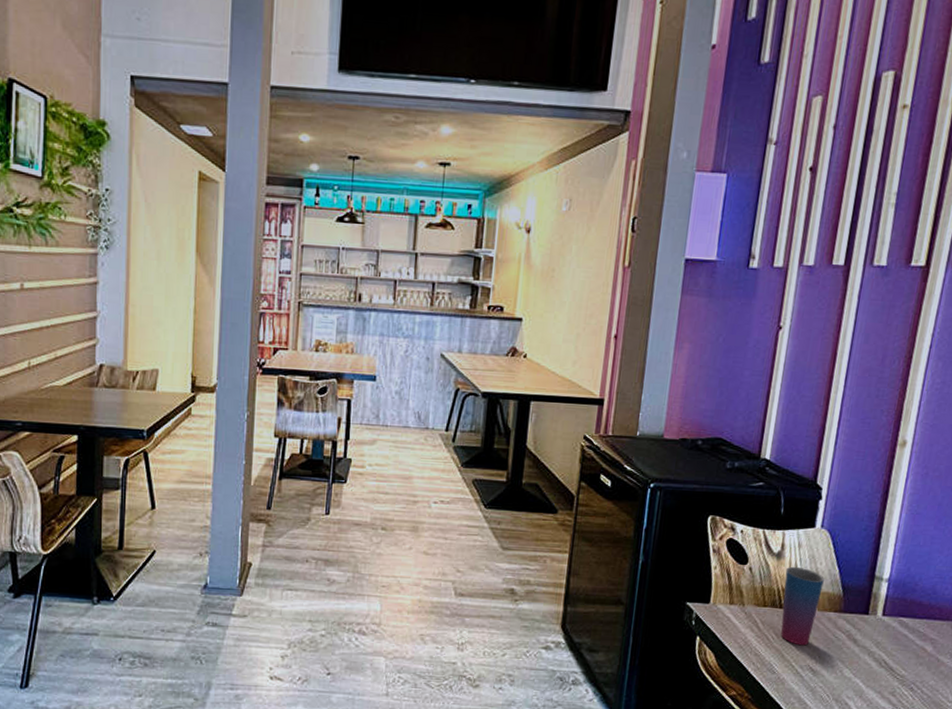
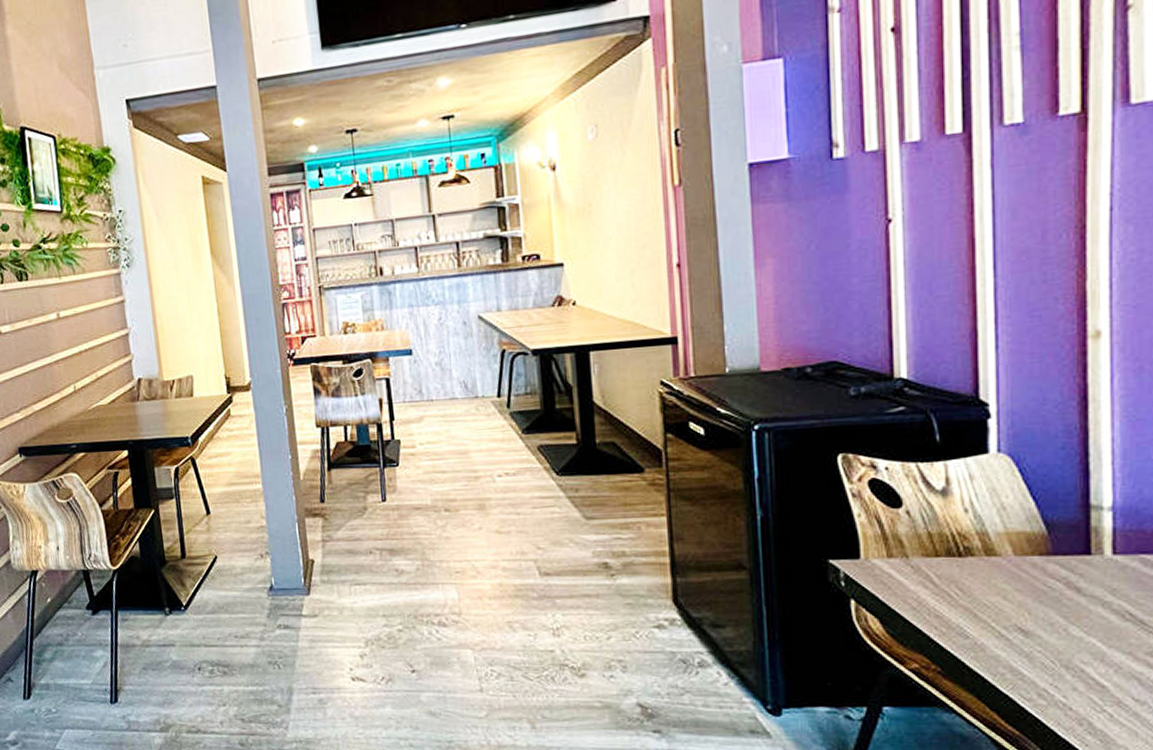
cup: present [781,566,824,646] -> none [958,503,1016,601]

